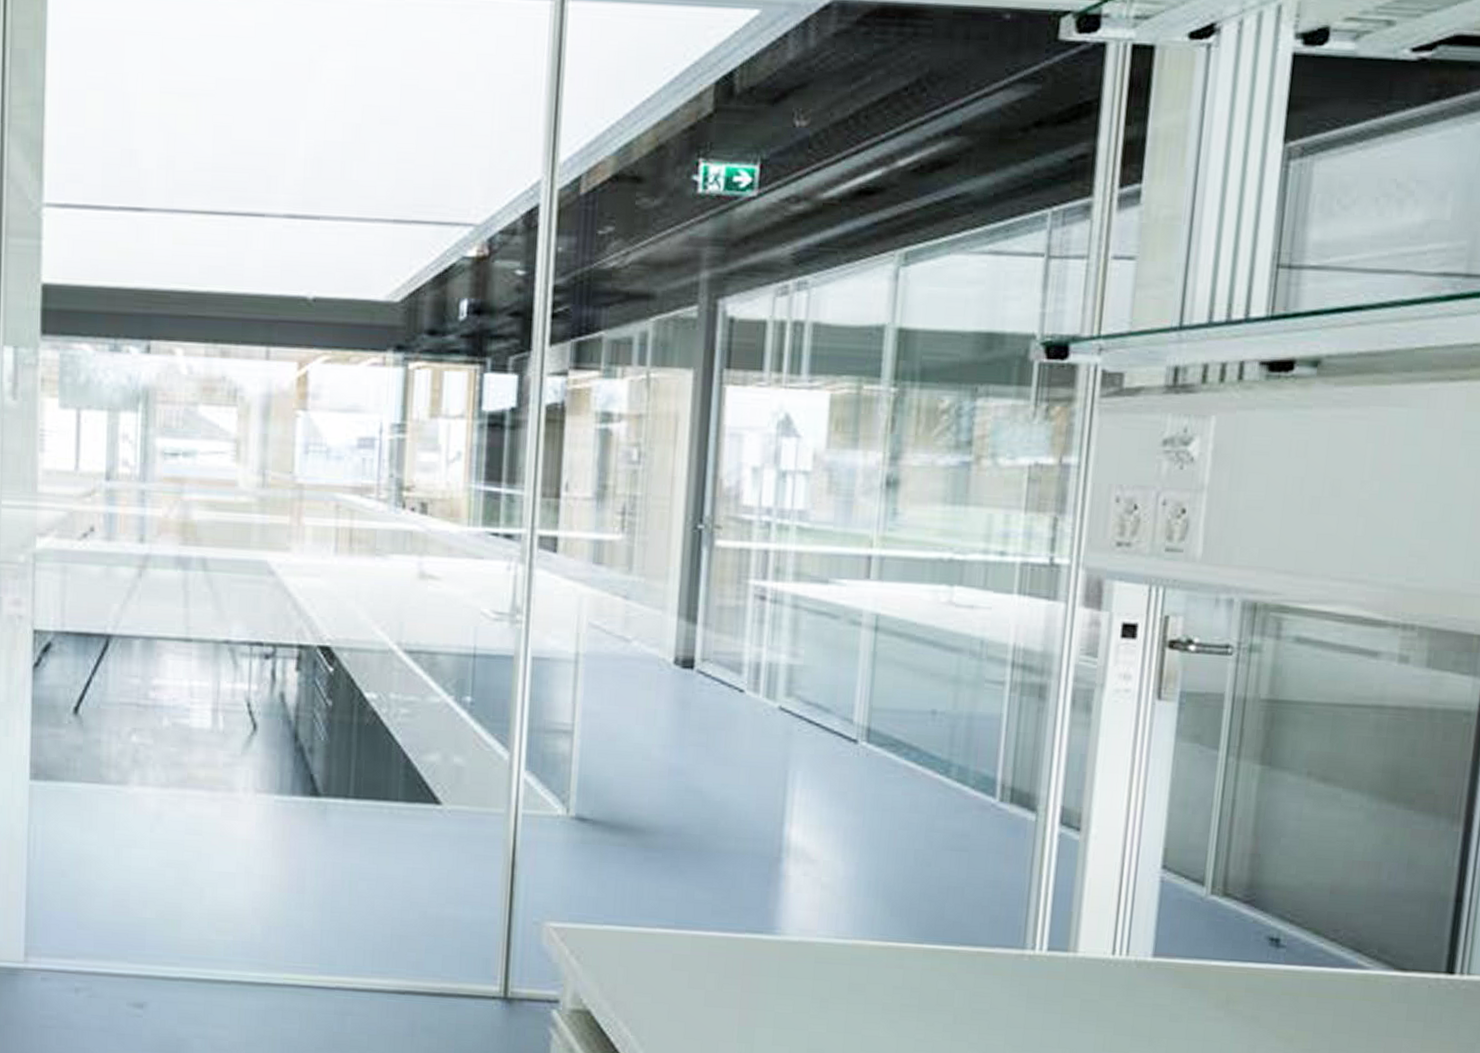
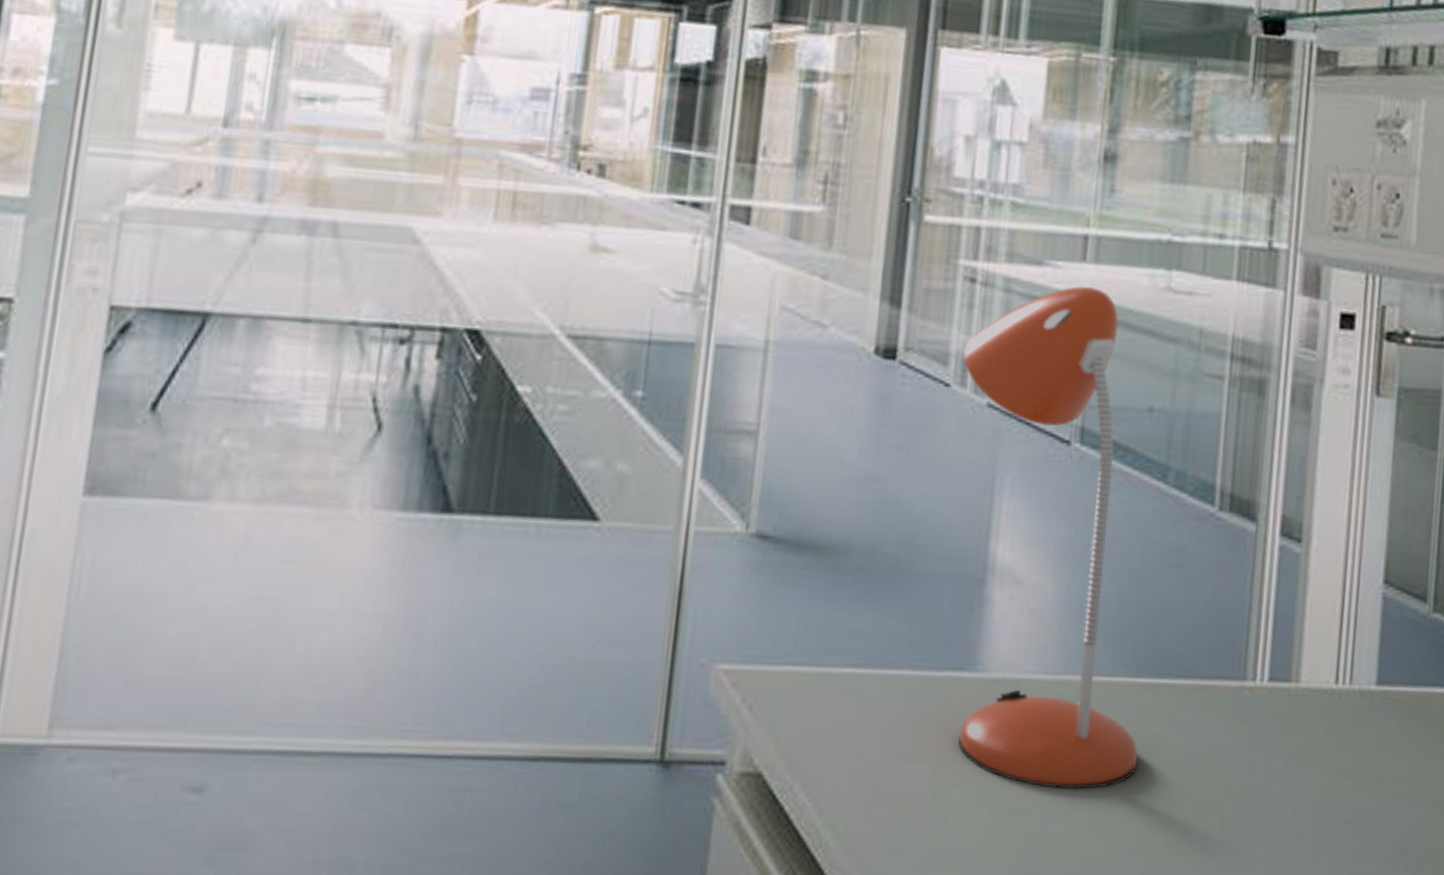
desk lamp: none [755,601,924,1035] -> present [958,286,1138,790]

